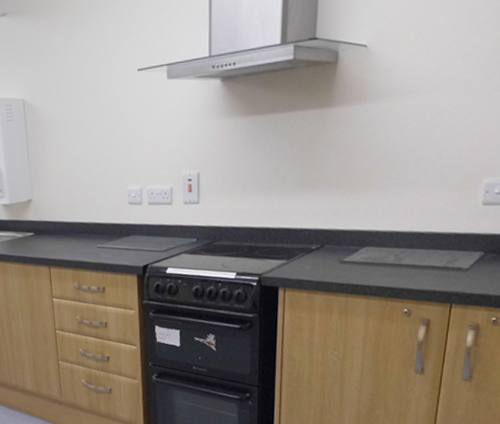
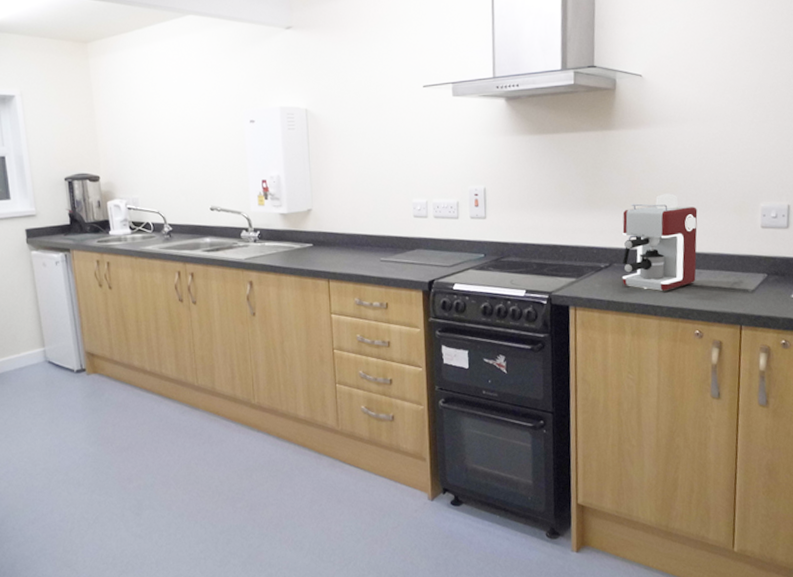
coffee maker: none [332,172,416,271] -> present [622,193,698,291]

